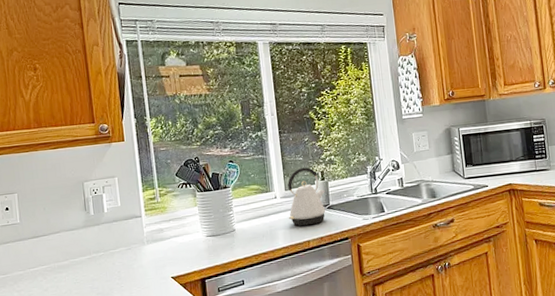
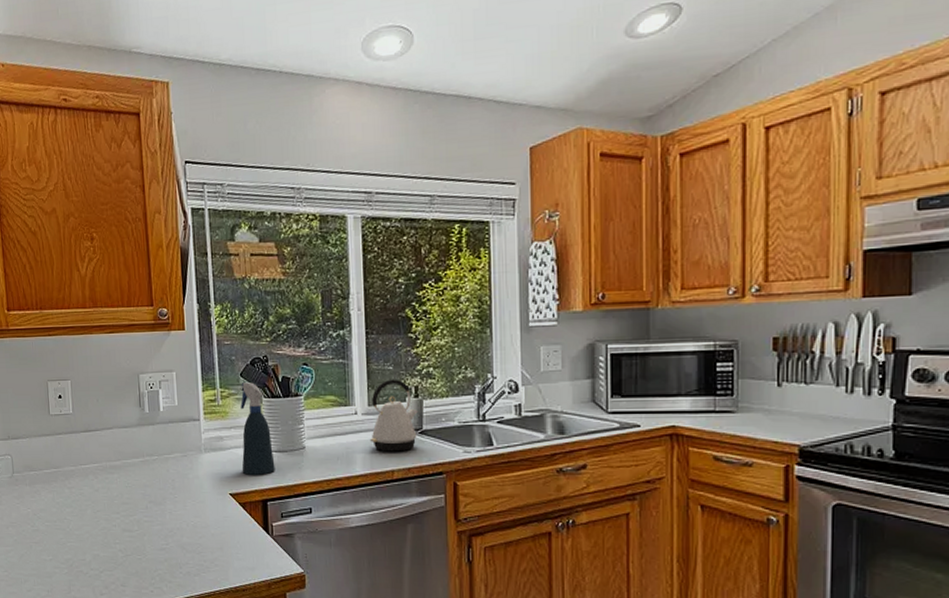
spray bottle: none [177,180,211,259] -> present [240,382,275,475]

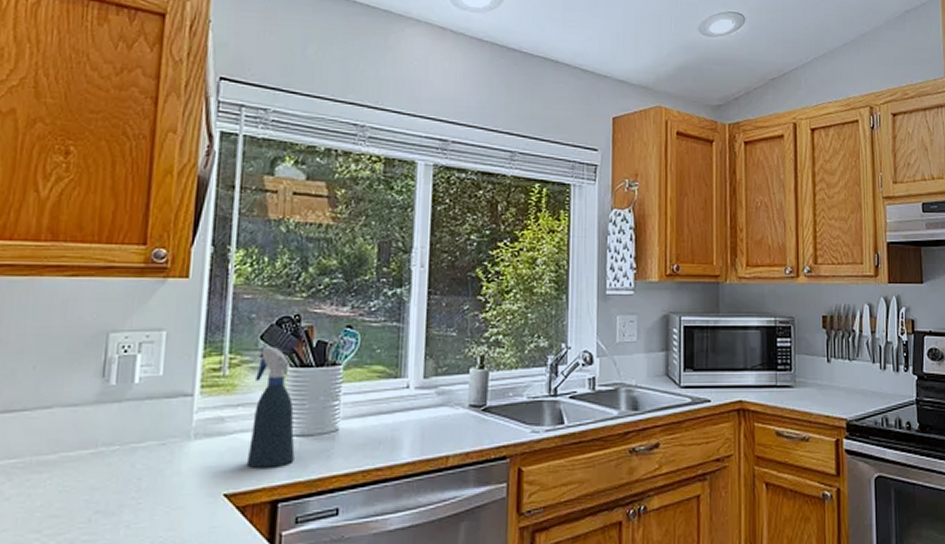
kettle: present [369,379,418,452] -> none [422,347,482,434]

